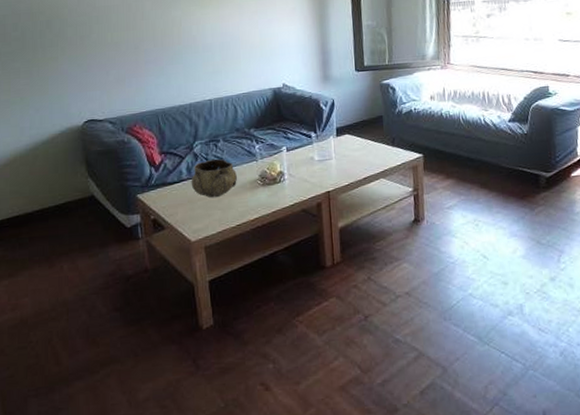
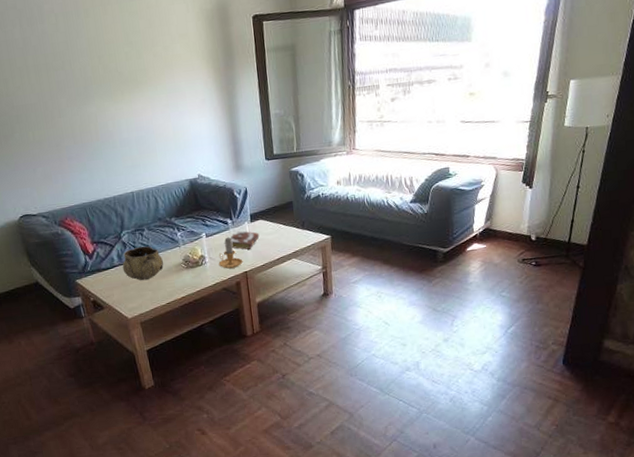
candle: none [298,152,326,188] -> present [218,237,243,269]
book: none [313,145,345,167] -> present [230,230,260,250]

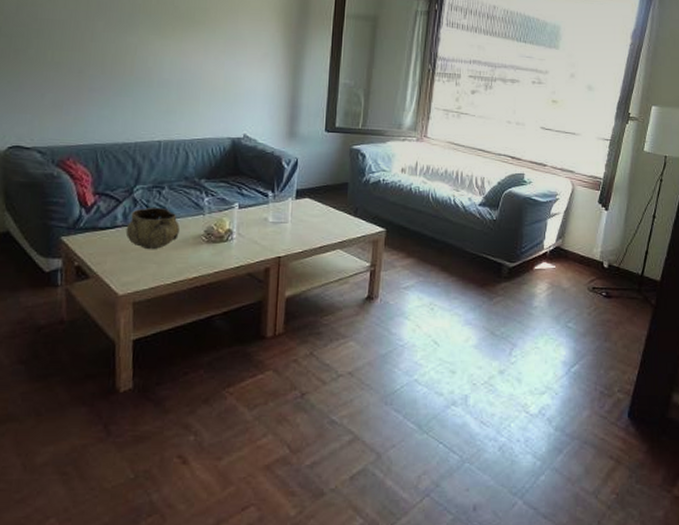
candle: present [218,237,243,269] -> none [247,212,278,251]
book: present [230,230,260,250] -> none [267,207,303,230]

